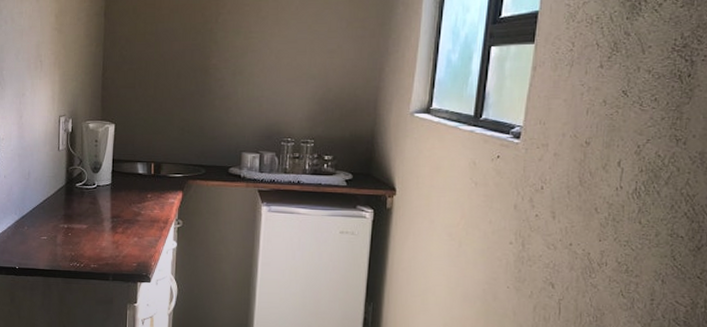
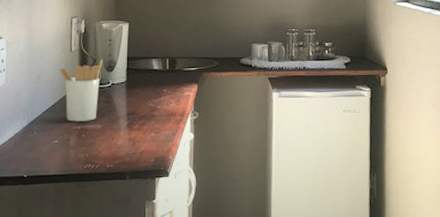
utensil holder: none [47,160,90,221] -> present [59,59,103,122]

